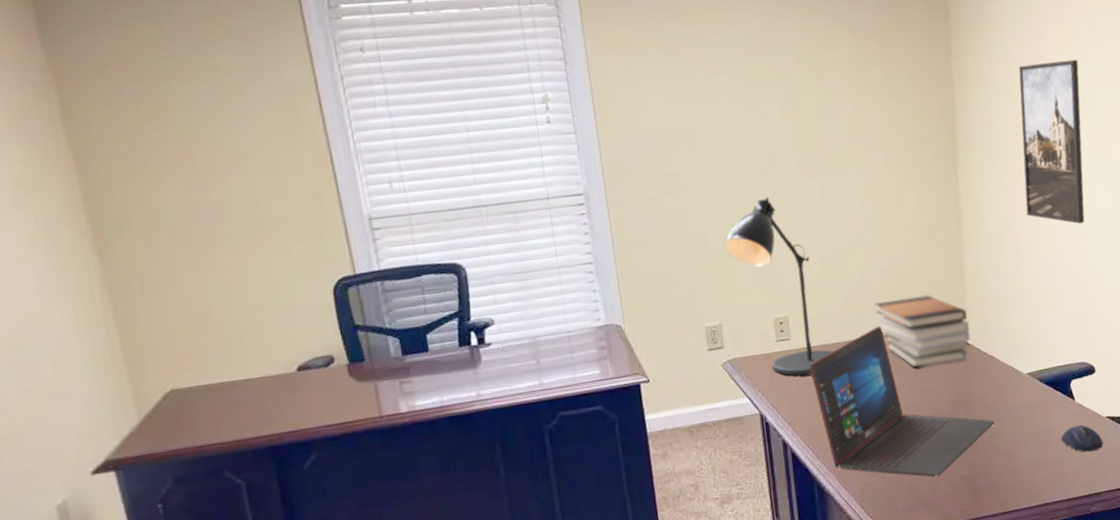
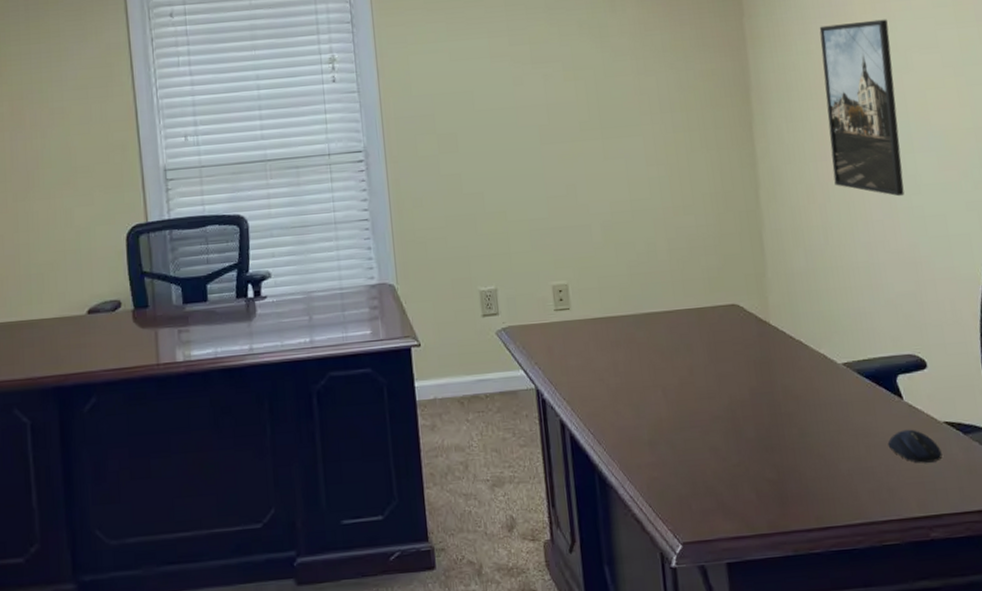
desk lamp: present [723,196,834,376] -> none [500,158,617,350]
laptop: present [809,326,995,478] -> none [590,300,806,478]
book stack: present [875,295,970,368] -> none [663,268,773,349]

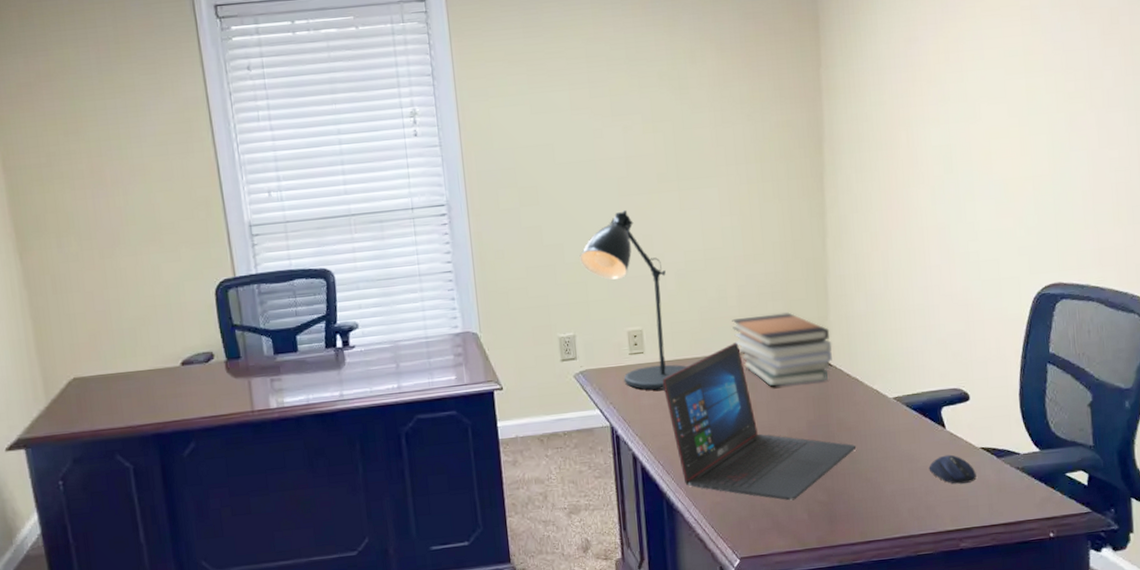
desk lamp: none [500,158,617,350] -> present [579,209,688,390]
laptop: none [590,300,806,478] -> present [662,342,857,501]
book stack: none [663,268,773,349] -> present [732,312,833,387]
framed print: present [819,19,905,197] -> none [893,69,963,243]

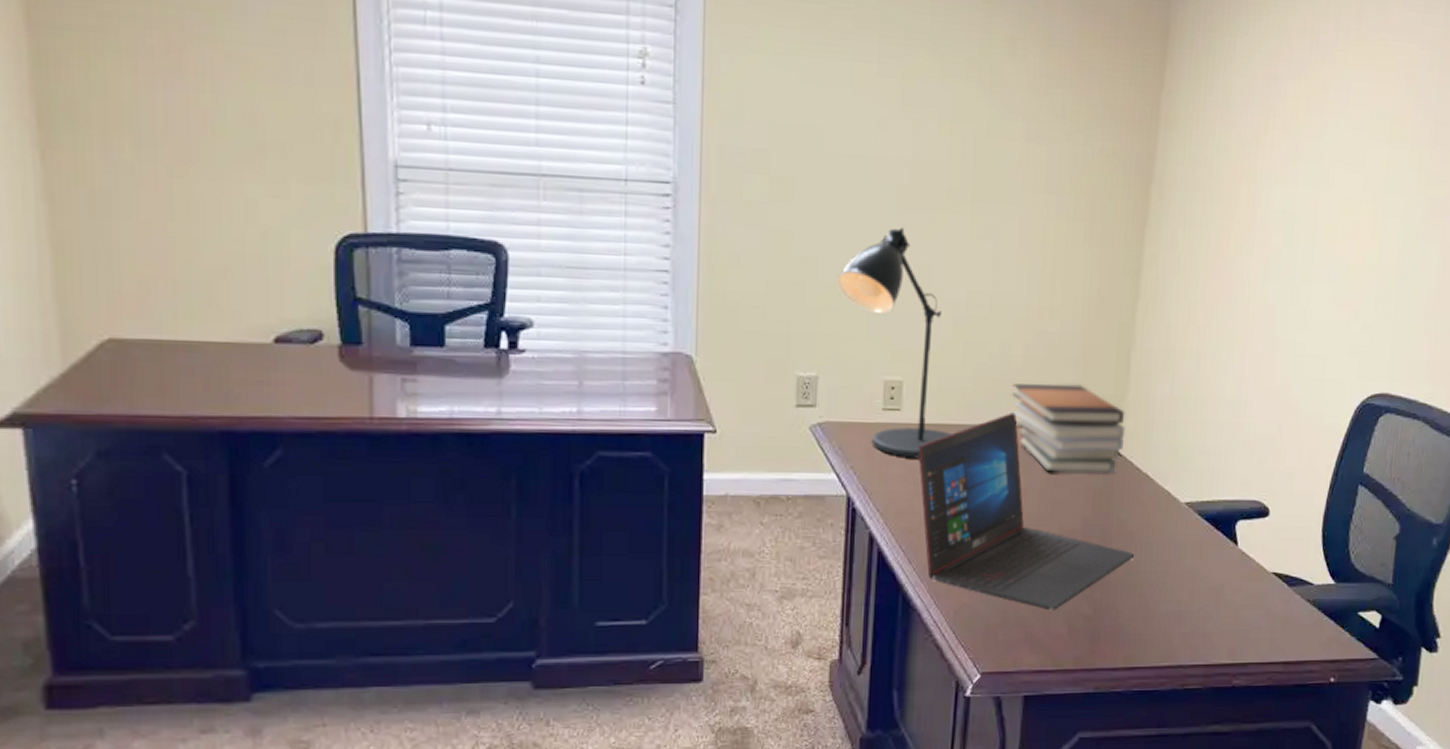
computer mouse: present [929,454,977,484] -> none [1212,576,1263,611]

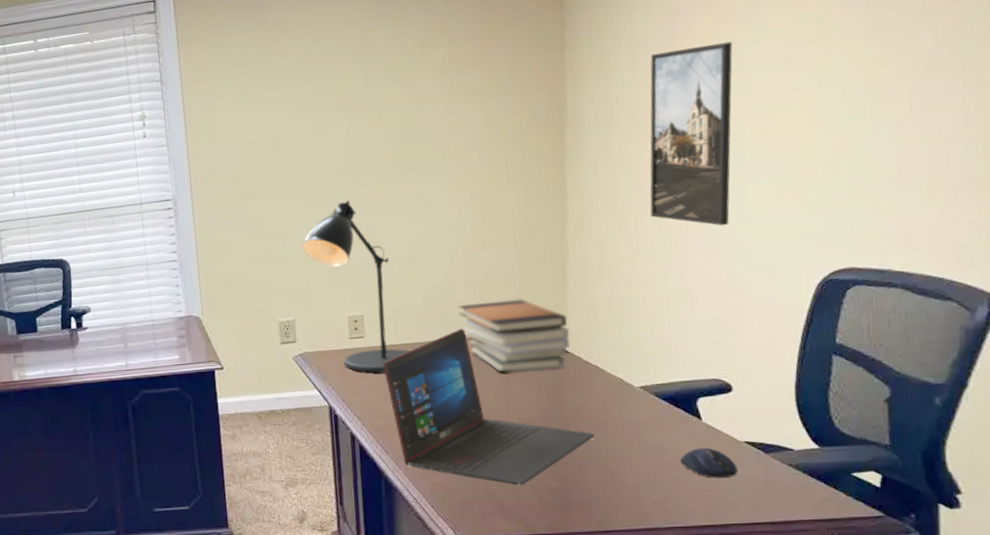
computer mouse: none [1212,576,1263,611] -> present [680,447,738,478]
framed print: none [1220,118,1319,330] -> present [650,41,733,226]

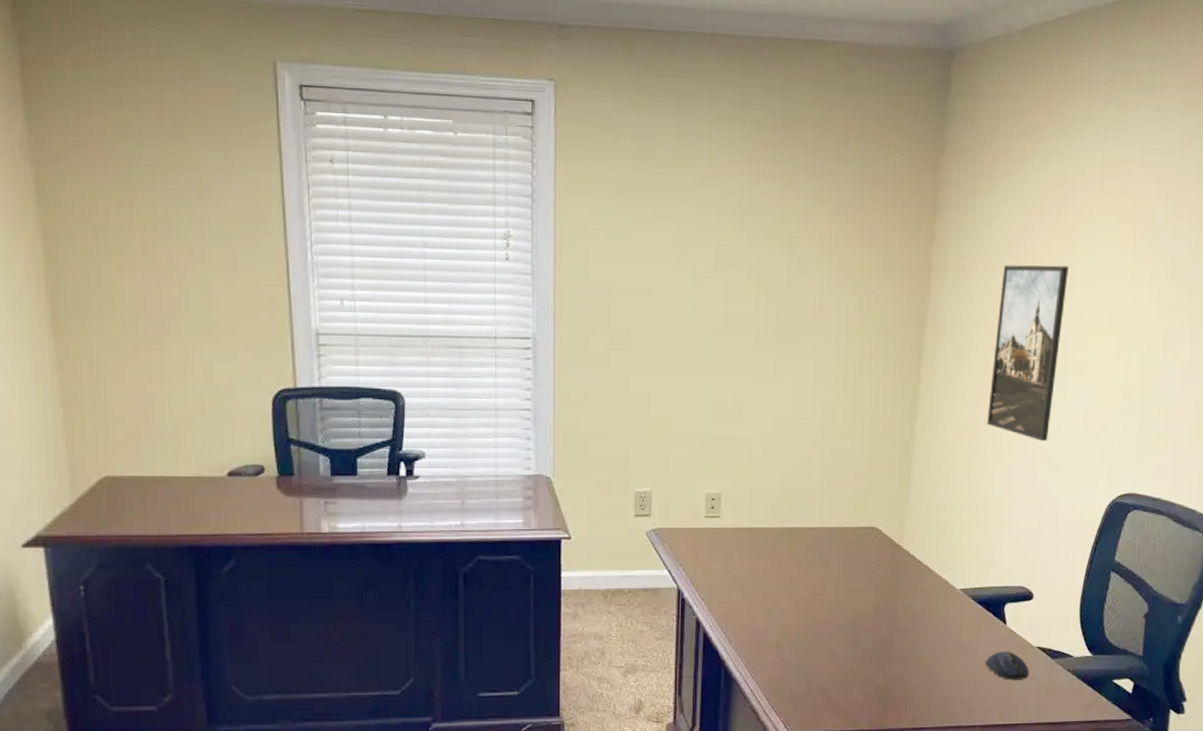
desk lamp: present [301,200,410,373] -> none [666,366,763,557]
laptop: present [383,328,595,486] -> none [735,517,919,681]
book stack: present [458,299,570,373] -> none [812,492,908,566]

